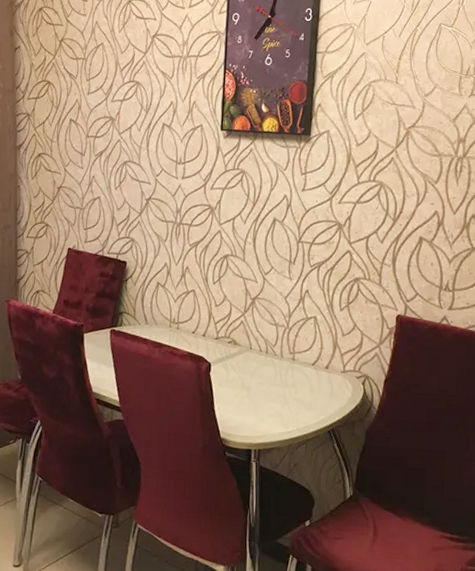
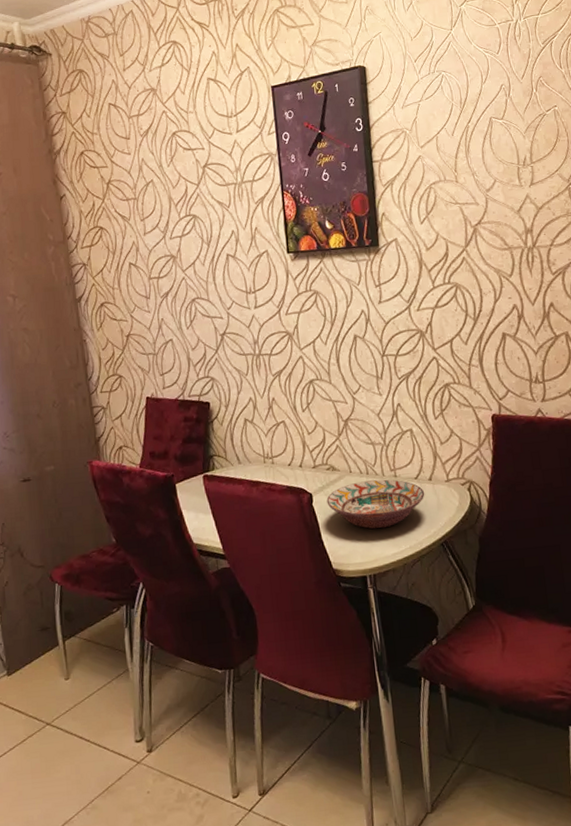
decorative bowl: none [224,359,320,407] -> present [326,479,425,529]

